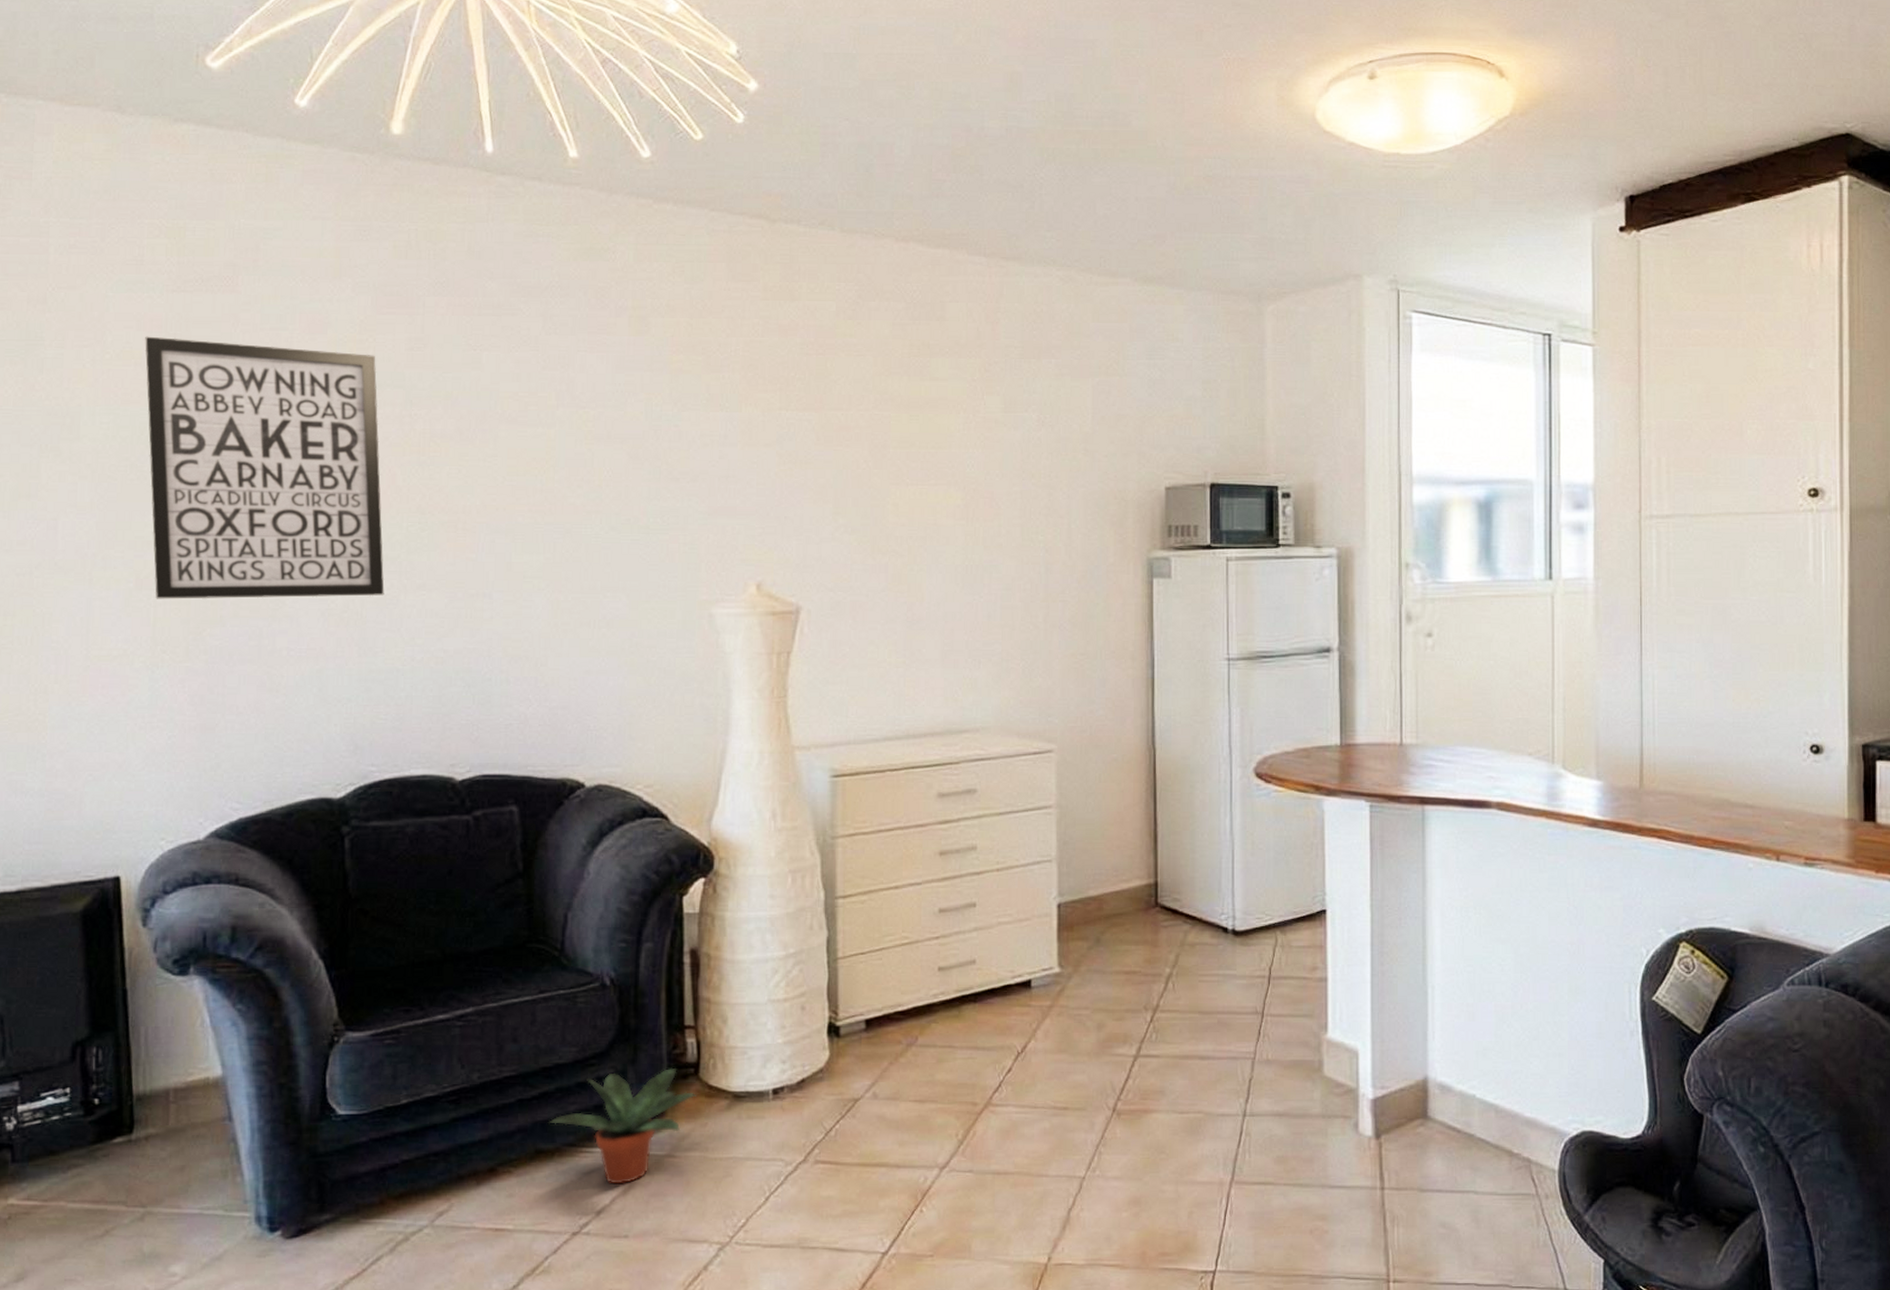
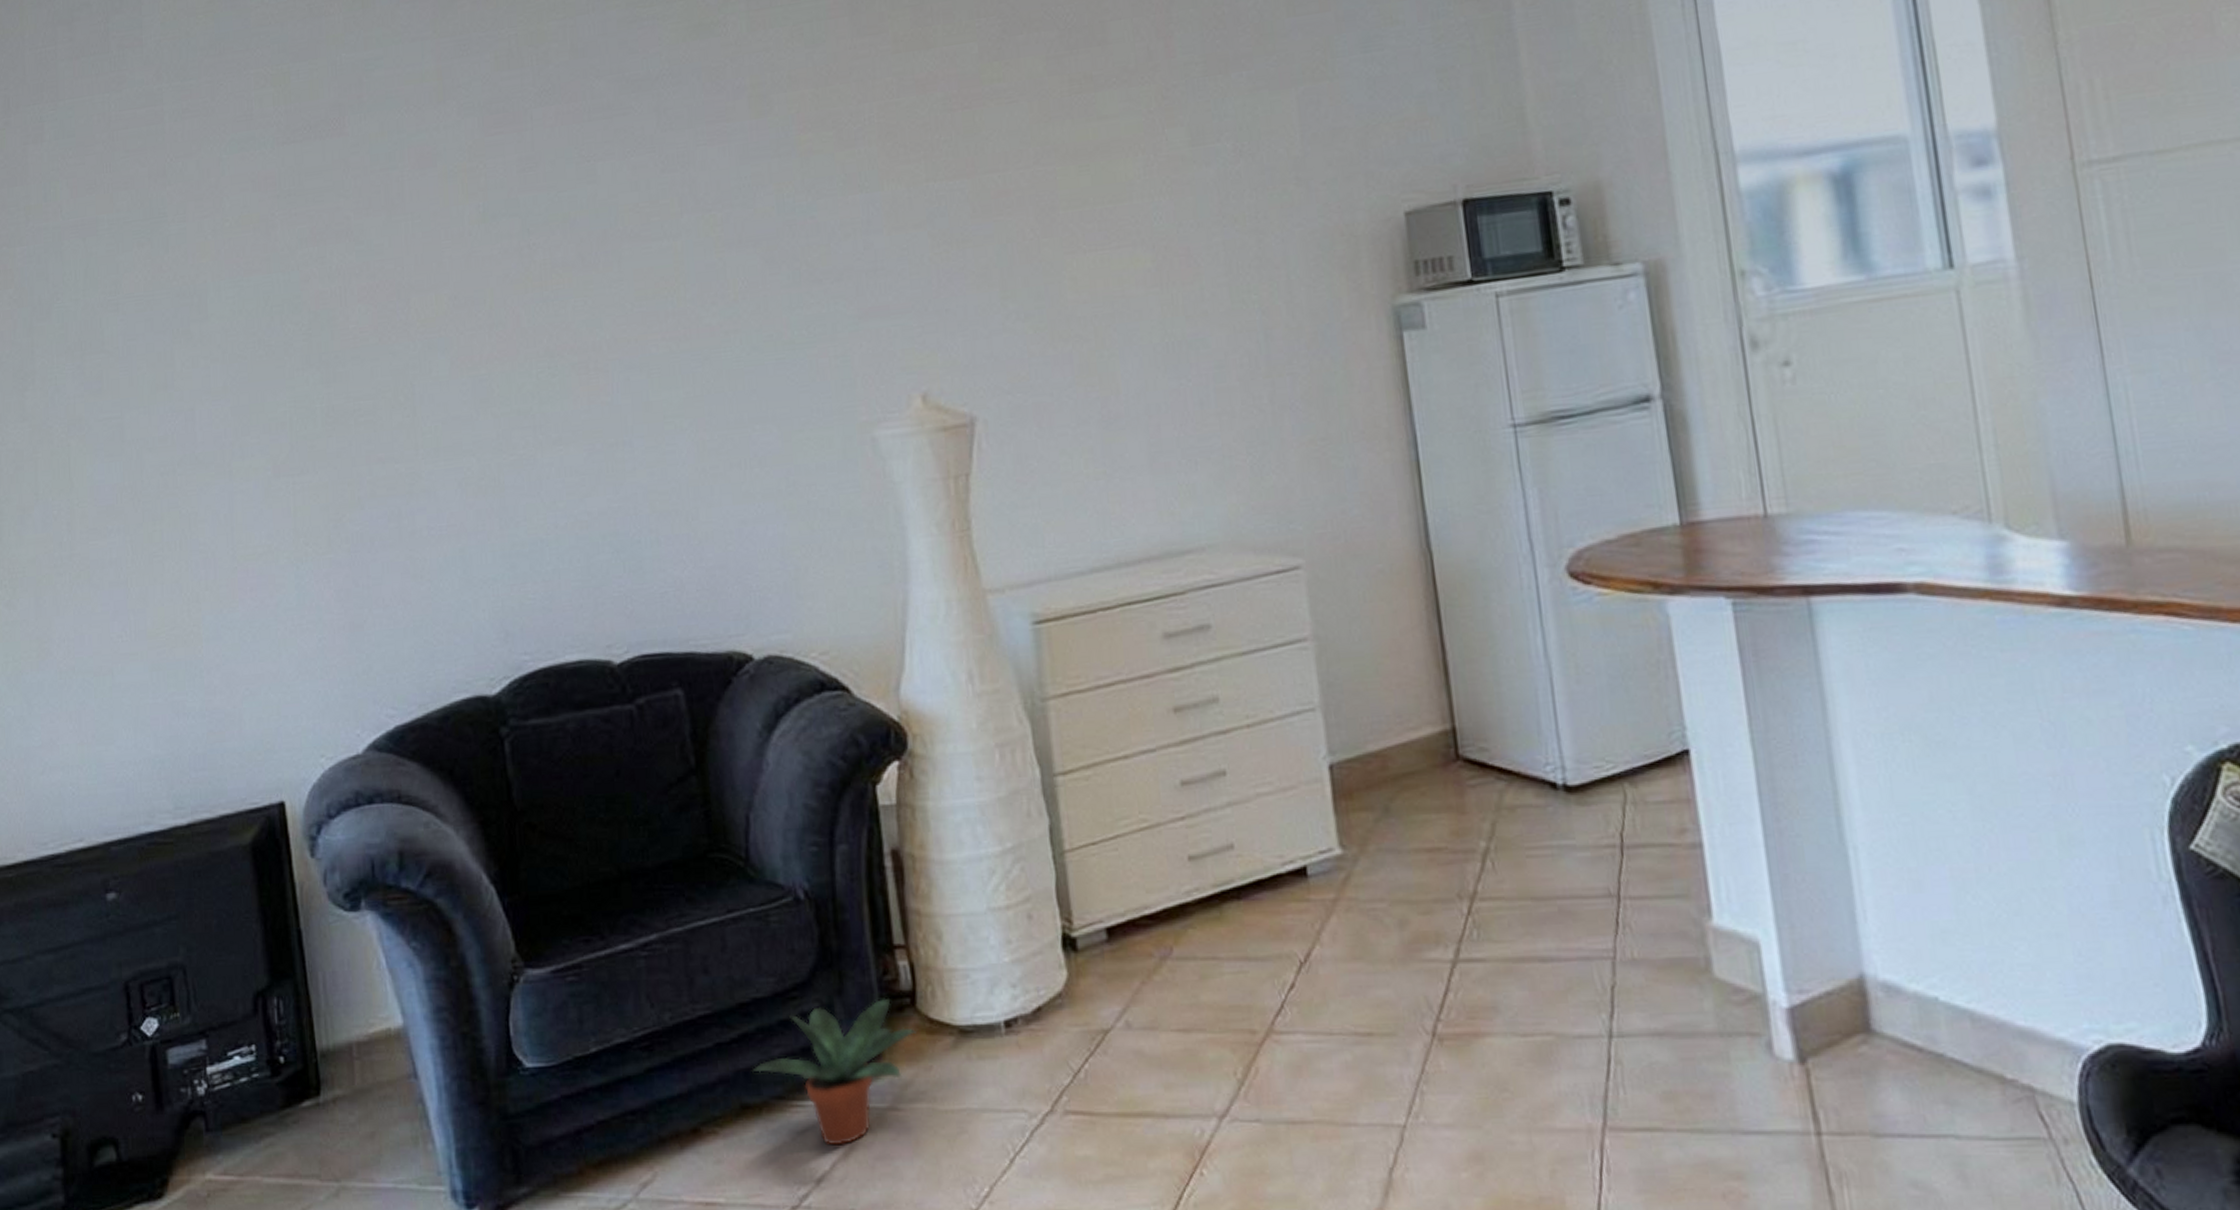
wall art: present [145,336,385,599] -> none [261,183,520,486]

